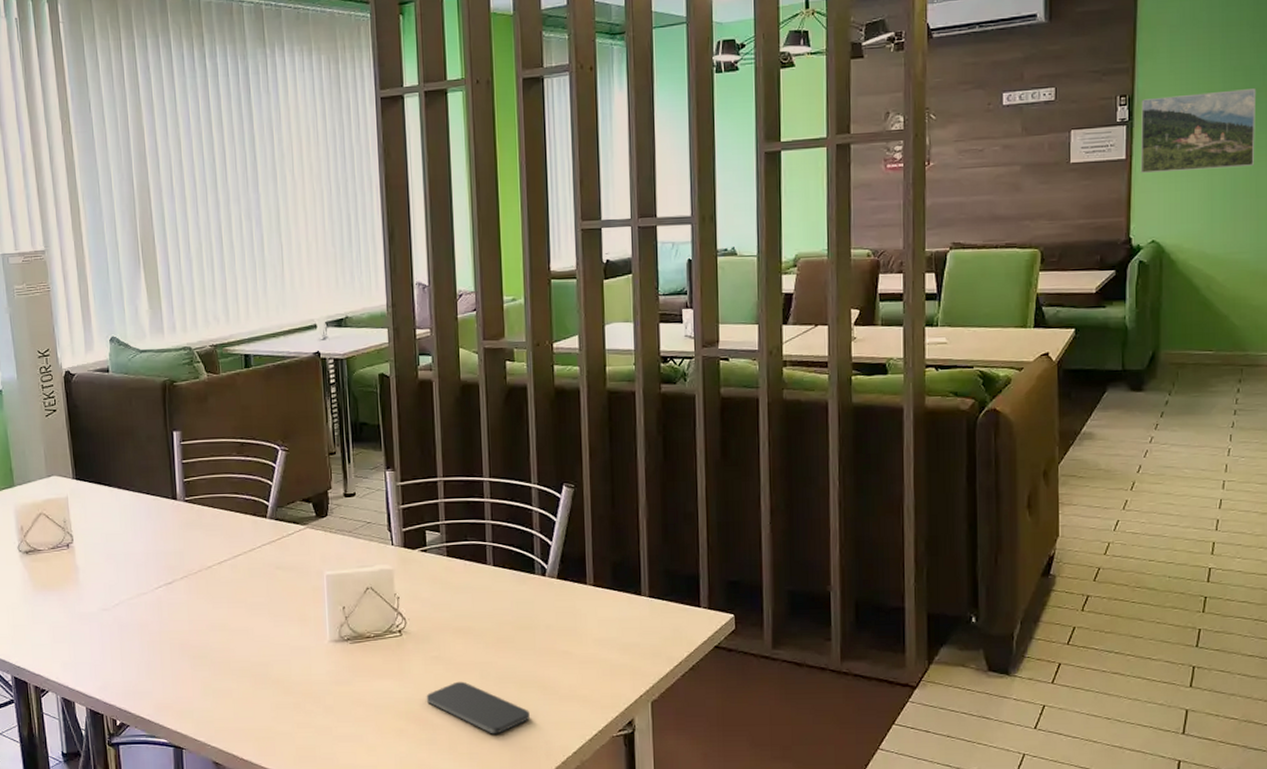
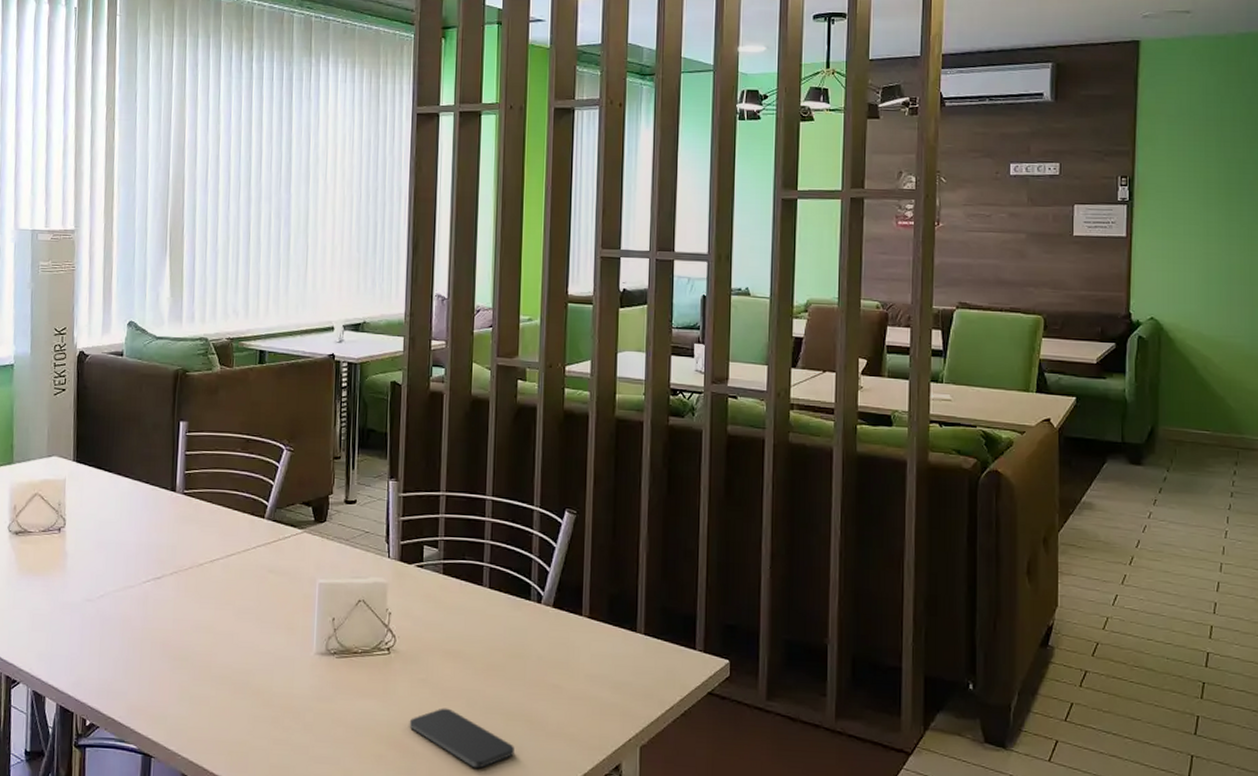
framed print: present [1140,89,1257,173] -> none [1140,180,1250,255]

